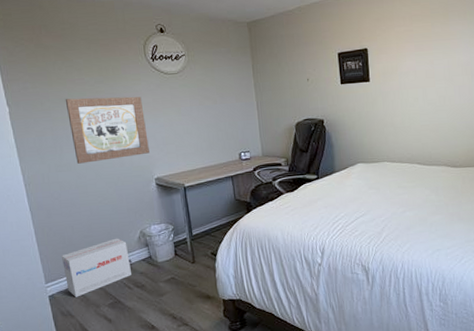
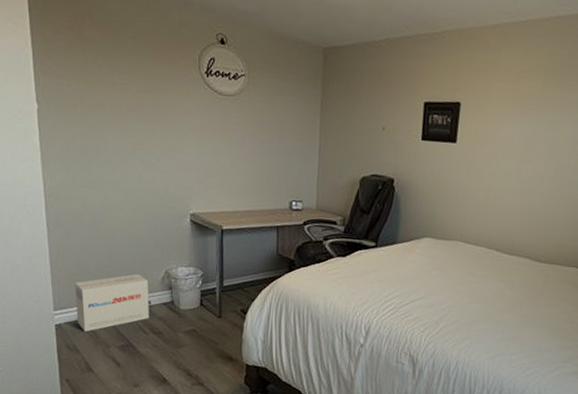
wall art: present [65,96,150,164] -> none [101,105,189,184]

